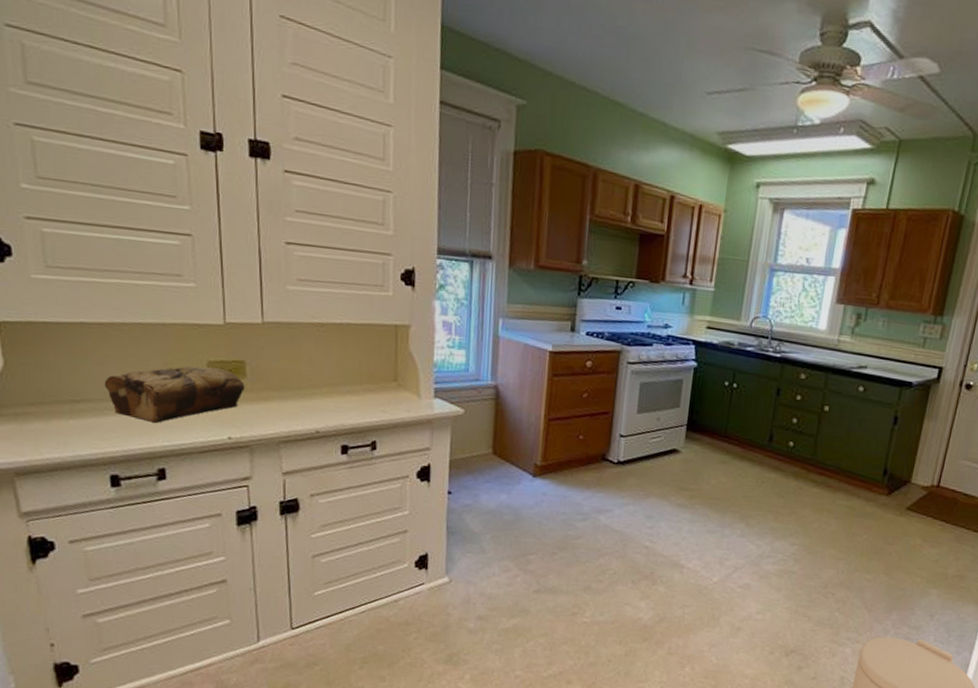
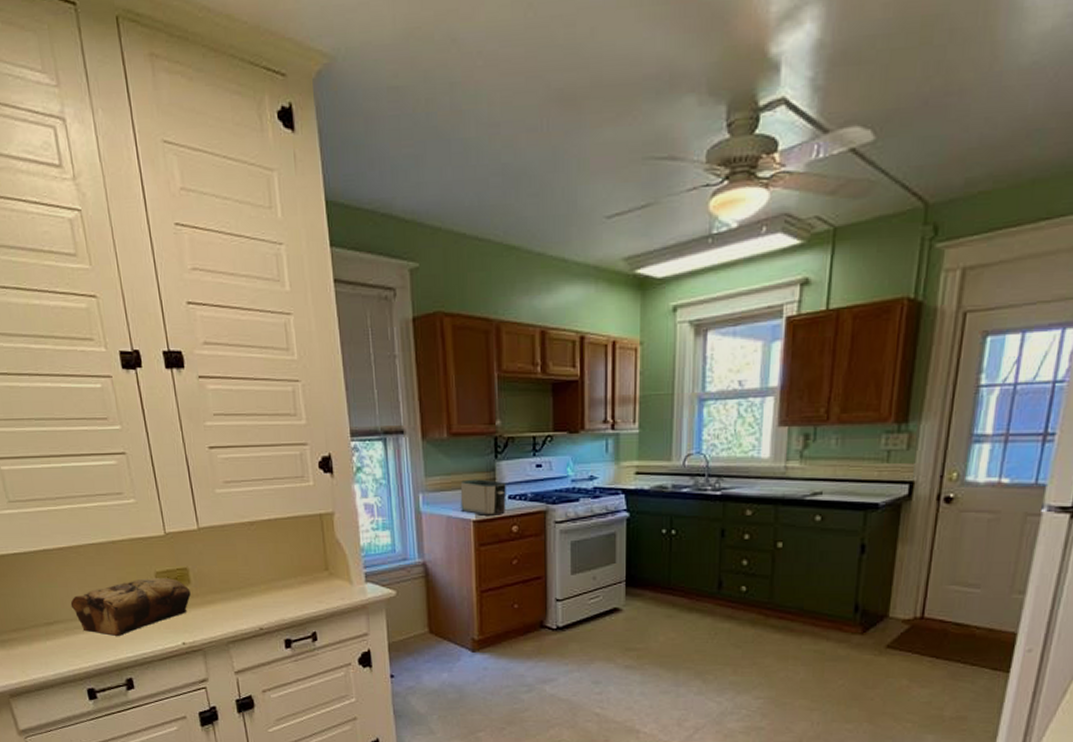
toaster: none [538,311,587,350] -> present [460,479,507,517]

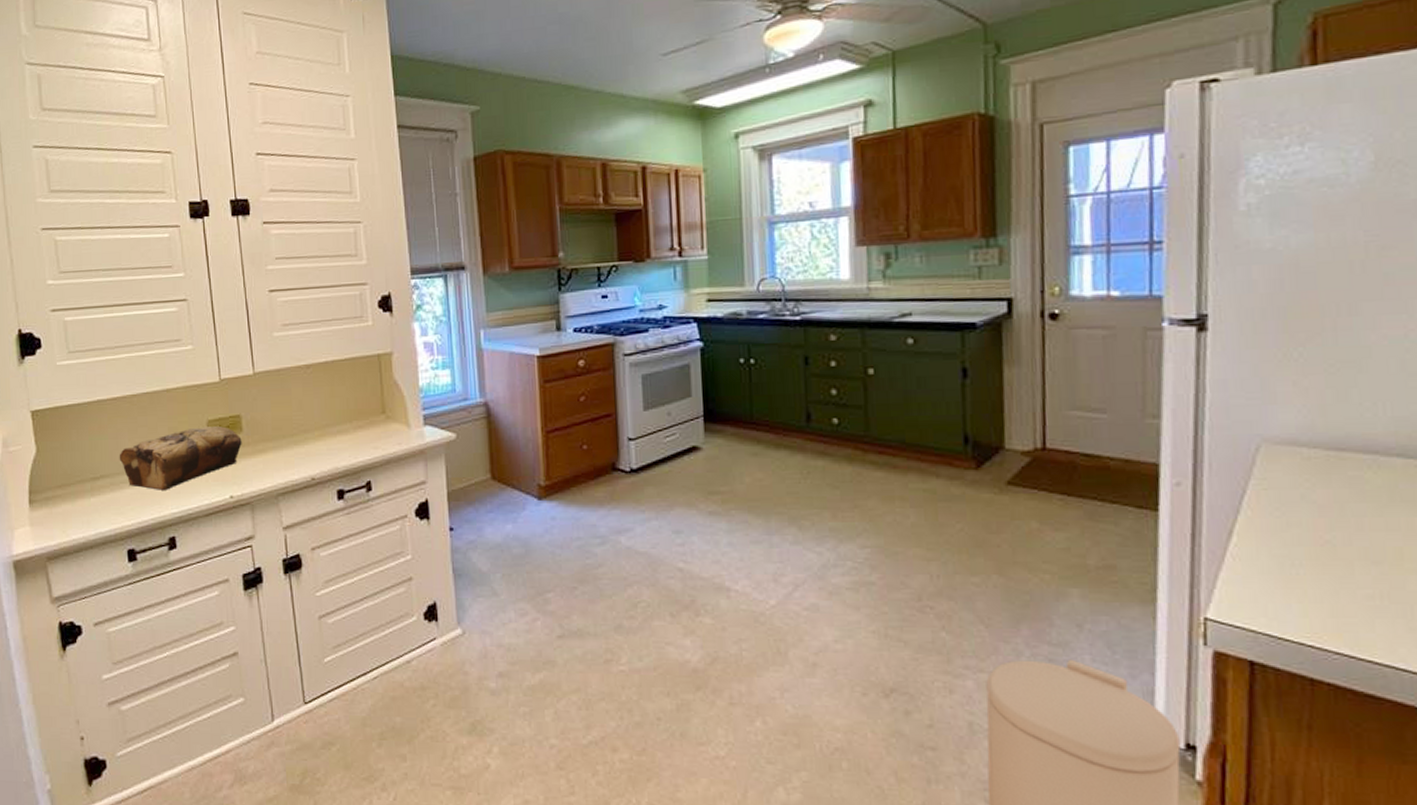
toaster: present [460,479,507,517] -> none [523,312,572,352]

